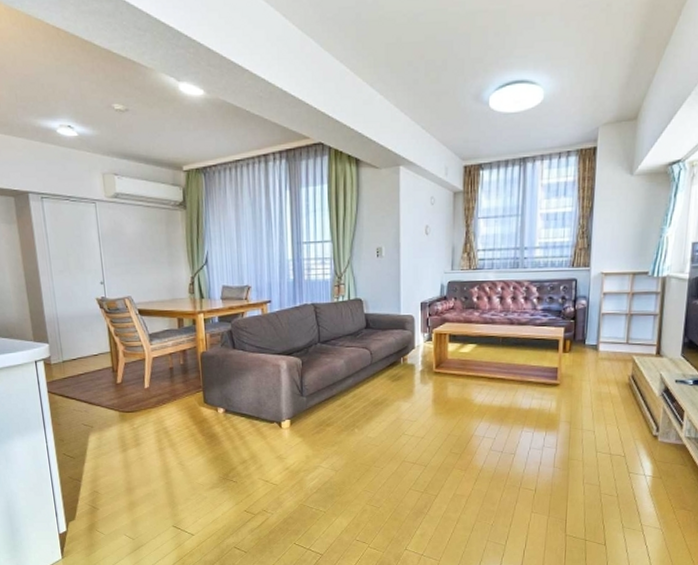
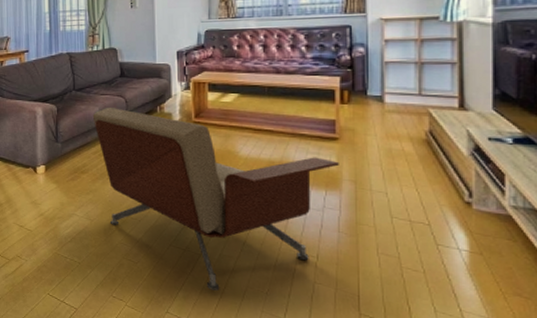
armchair: none [337,359,558,526] -> present [92,107,339,291]

